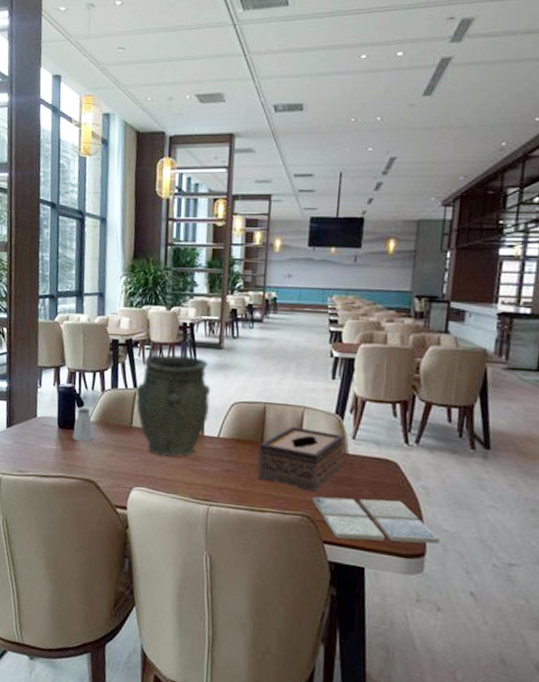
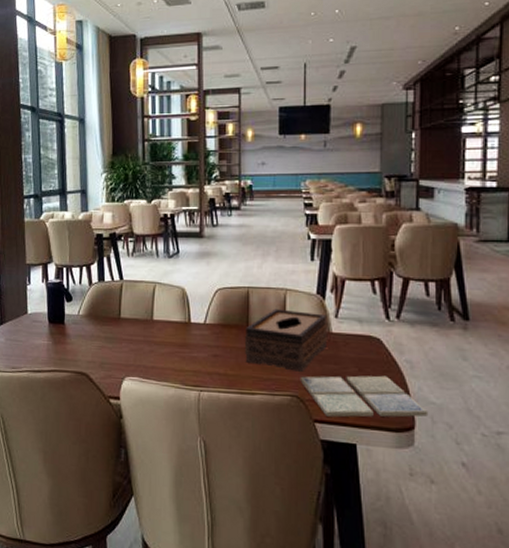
saltshaker: present [72,407,95,441] -> none [63,301,84,334]
vase: present [135,354,211,458] -> none [122,245,195,346]

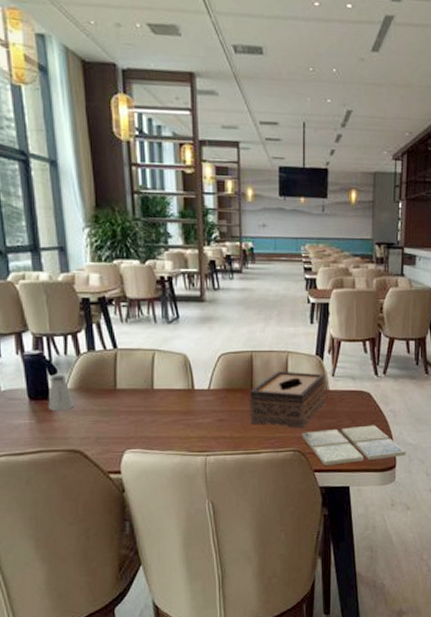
saltshaker: none [63,301,84,334] -> present [48,374,75,410]

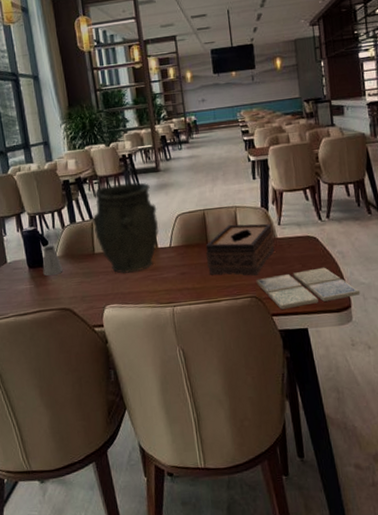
vase: none [116,310,198,415] -> present [92,182,159,274]

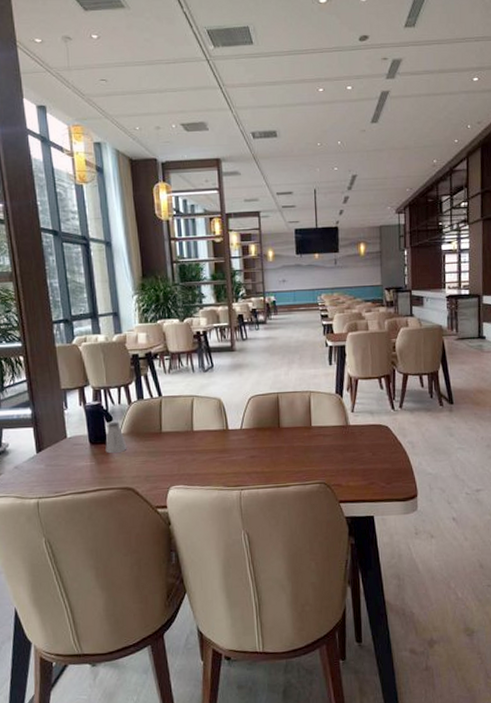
vase: present [92,182,159,274] -> none [161,360,231,454]
tissue box: present [205,223,275,276] -> none [277,409,347,462]
drink coaster: present [256,267,361,310] -> none [326,456,427,497]

